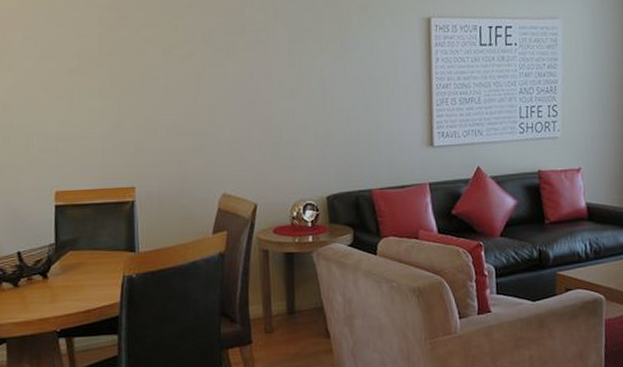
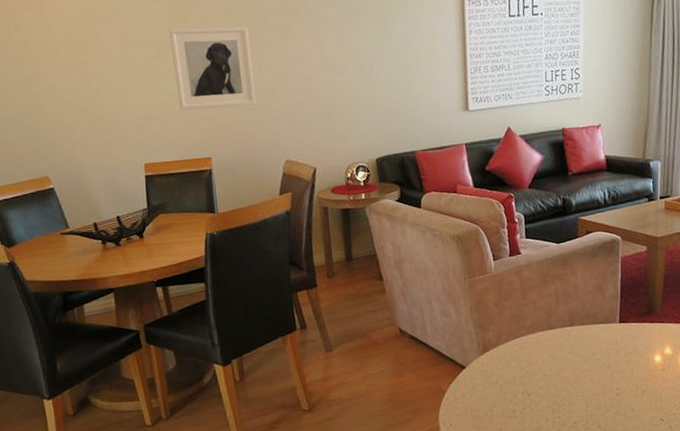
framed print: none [95,39,191,132] -> present [169,26,256,111]

